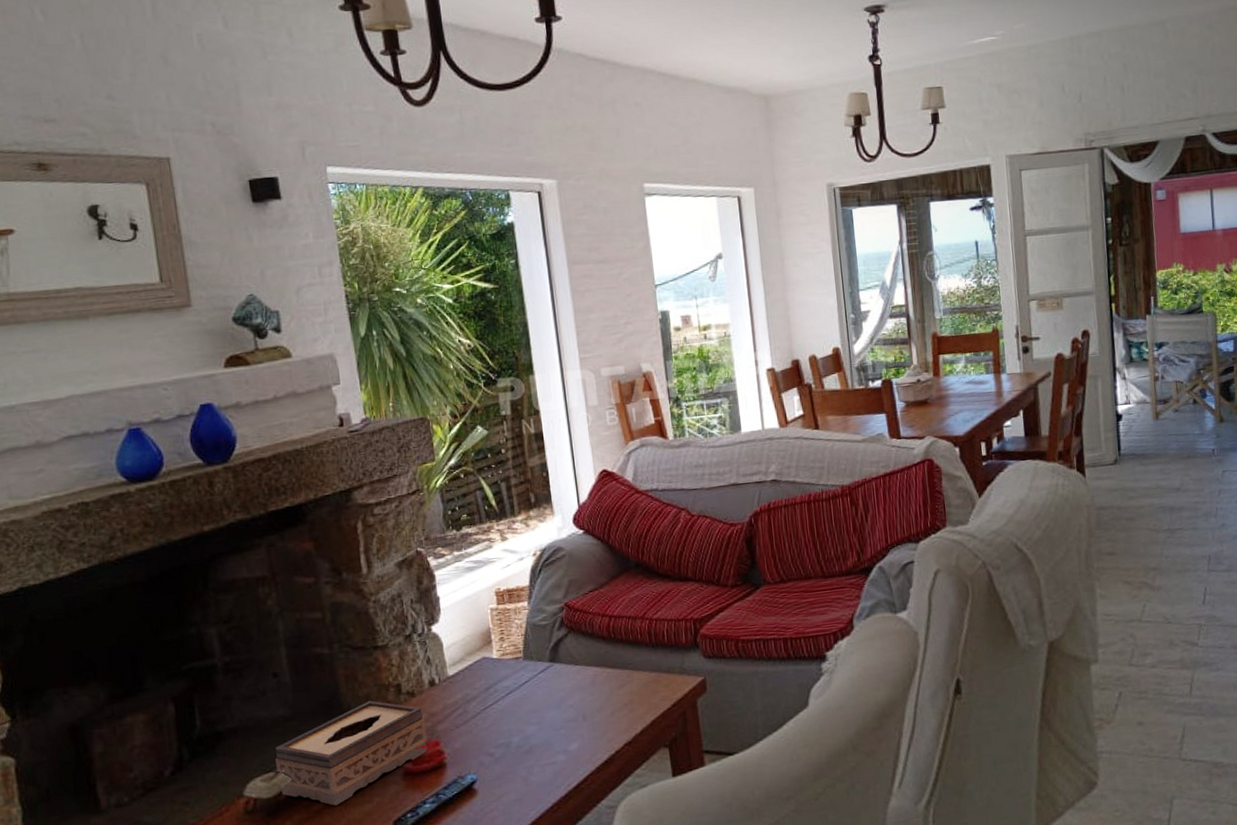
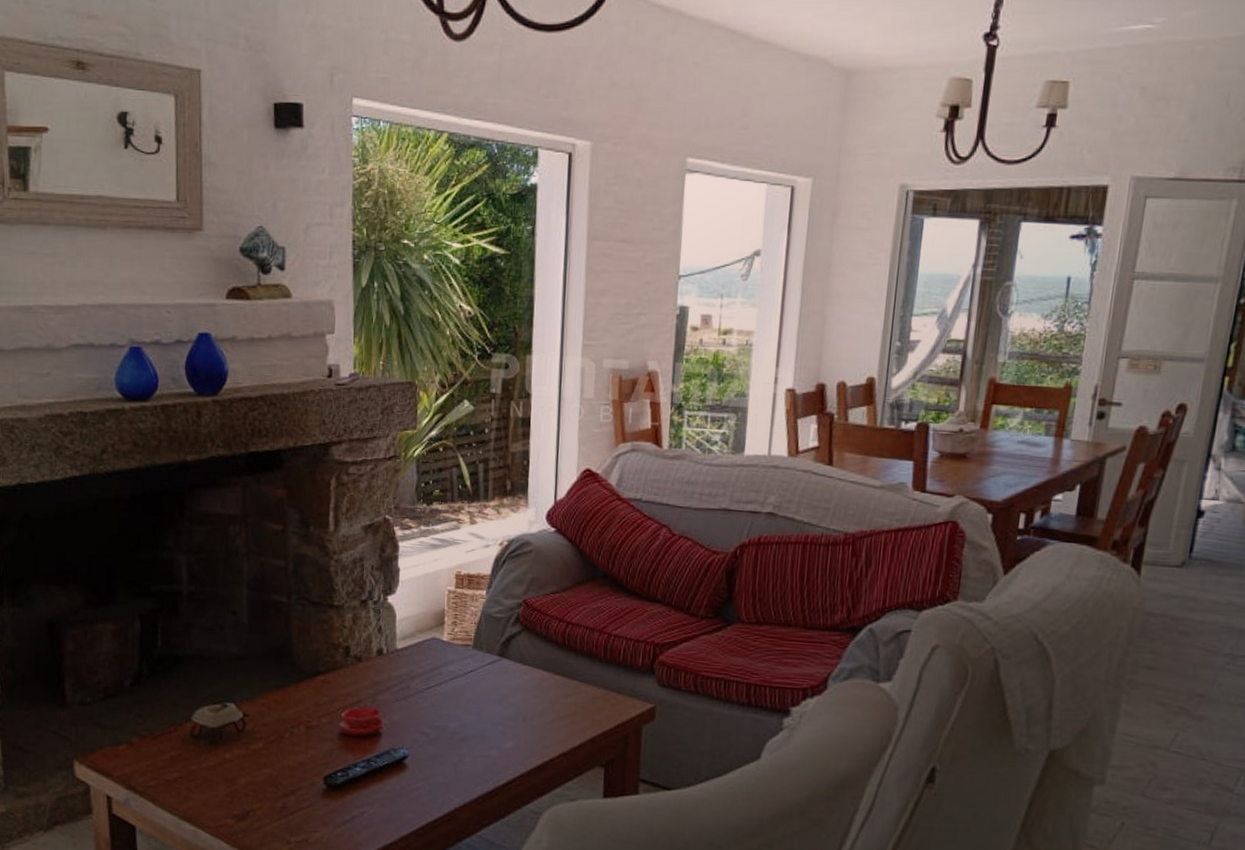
tissue box: present [275,700,428,806] -> none [224,656,368,750]

